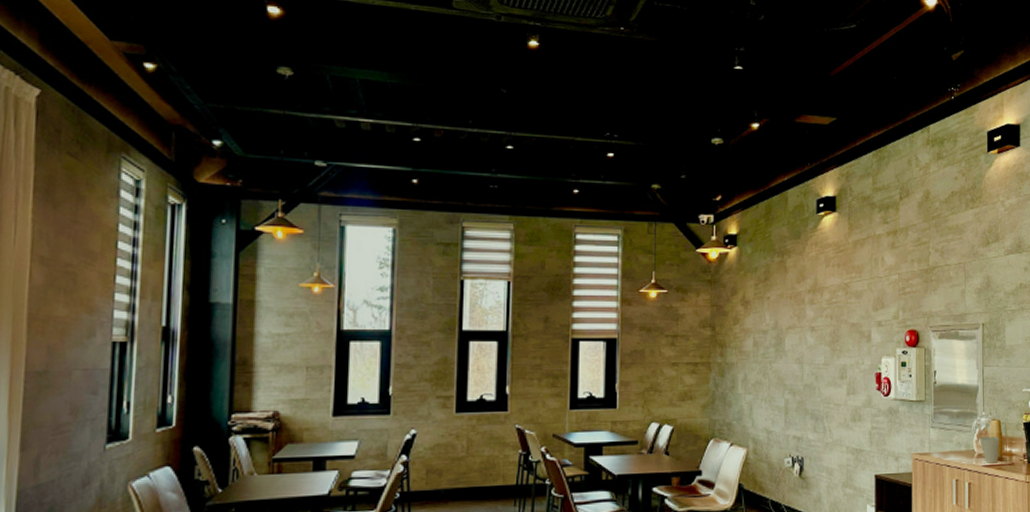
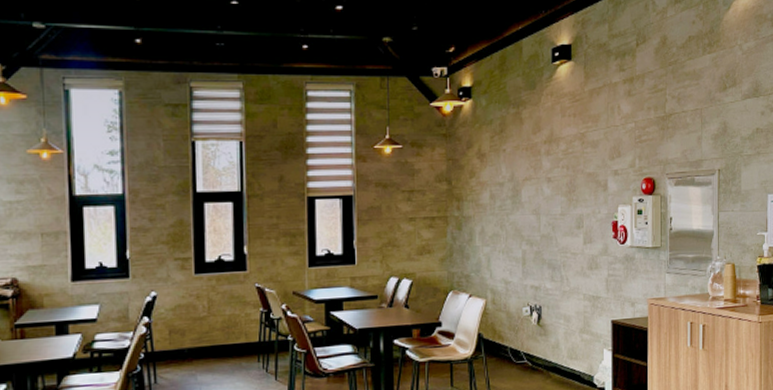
cup: present [979,437,1000,465] -> none [713,280,734,307]

